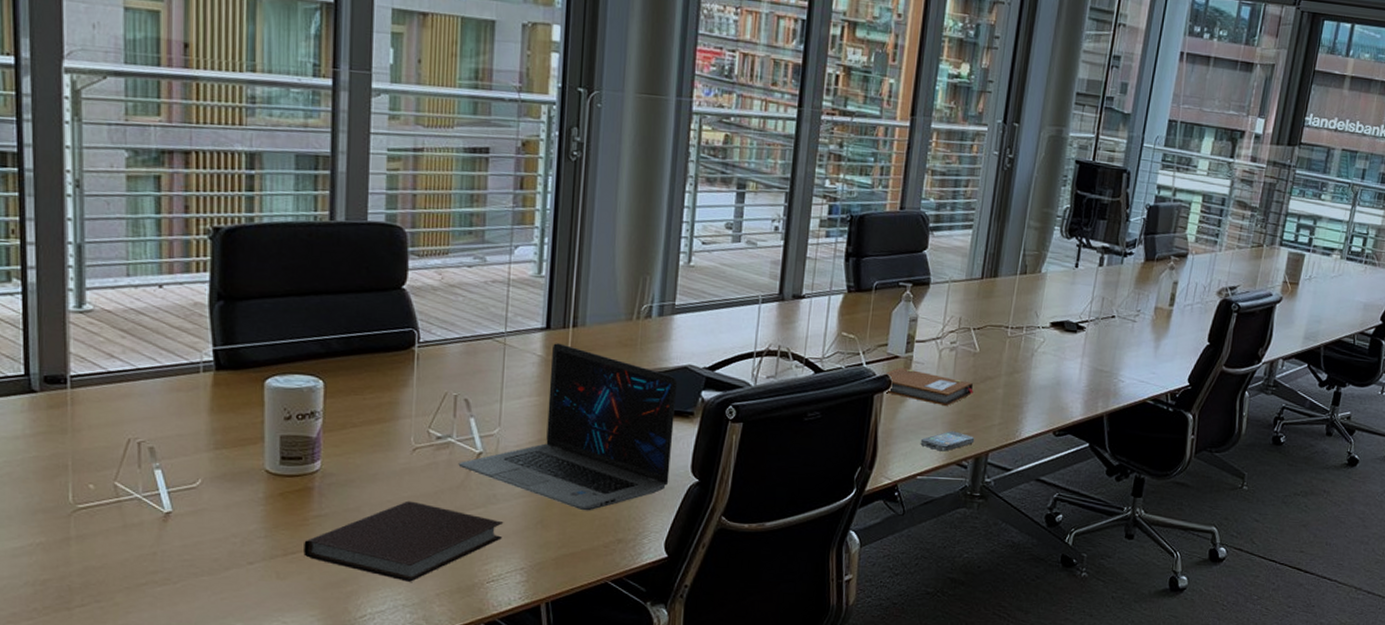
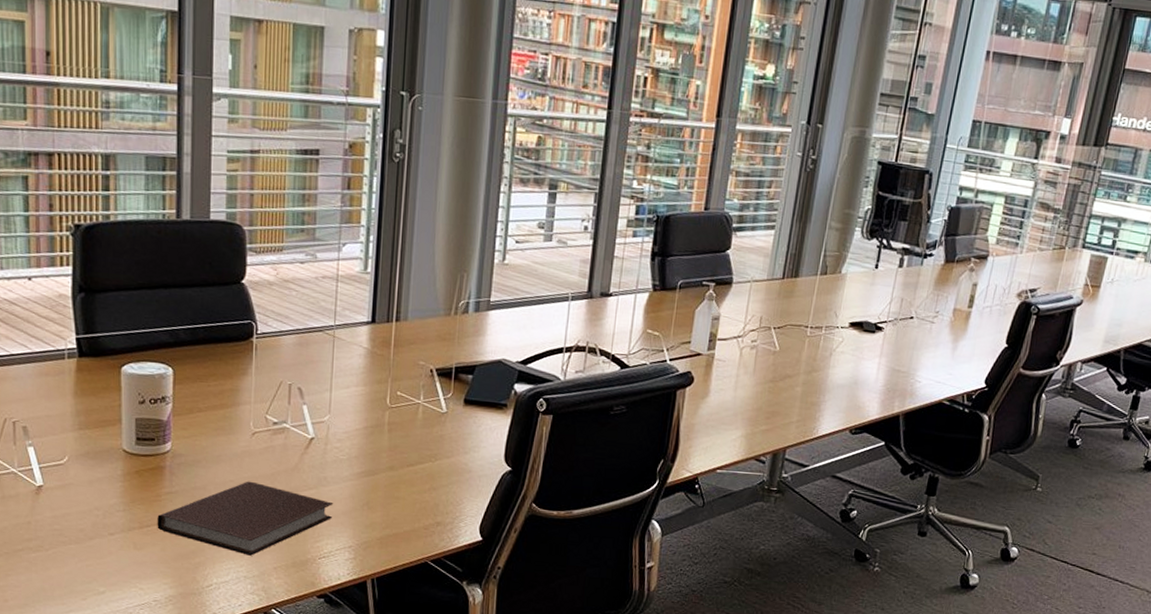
laptop: present [458,343,678,511] -> none [293,336,492,495]
notebook: present [885,368,974,407] -> none [688,365,773,404]
smartphone: present [920,431,975,452] -> none [720,427,773,447]

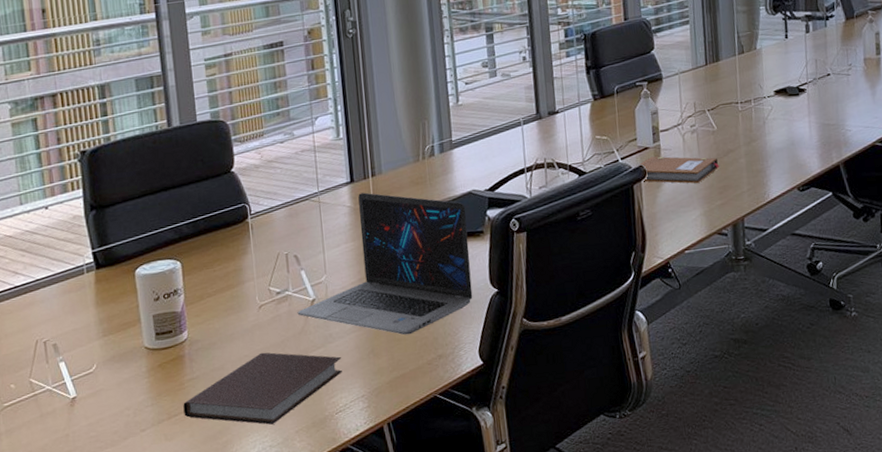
laptop: none [293,336,492,495] -> present [297,192,473,335]
notebook: none [688,365,773,404] -> present [639,156,719,184]

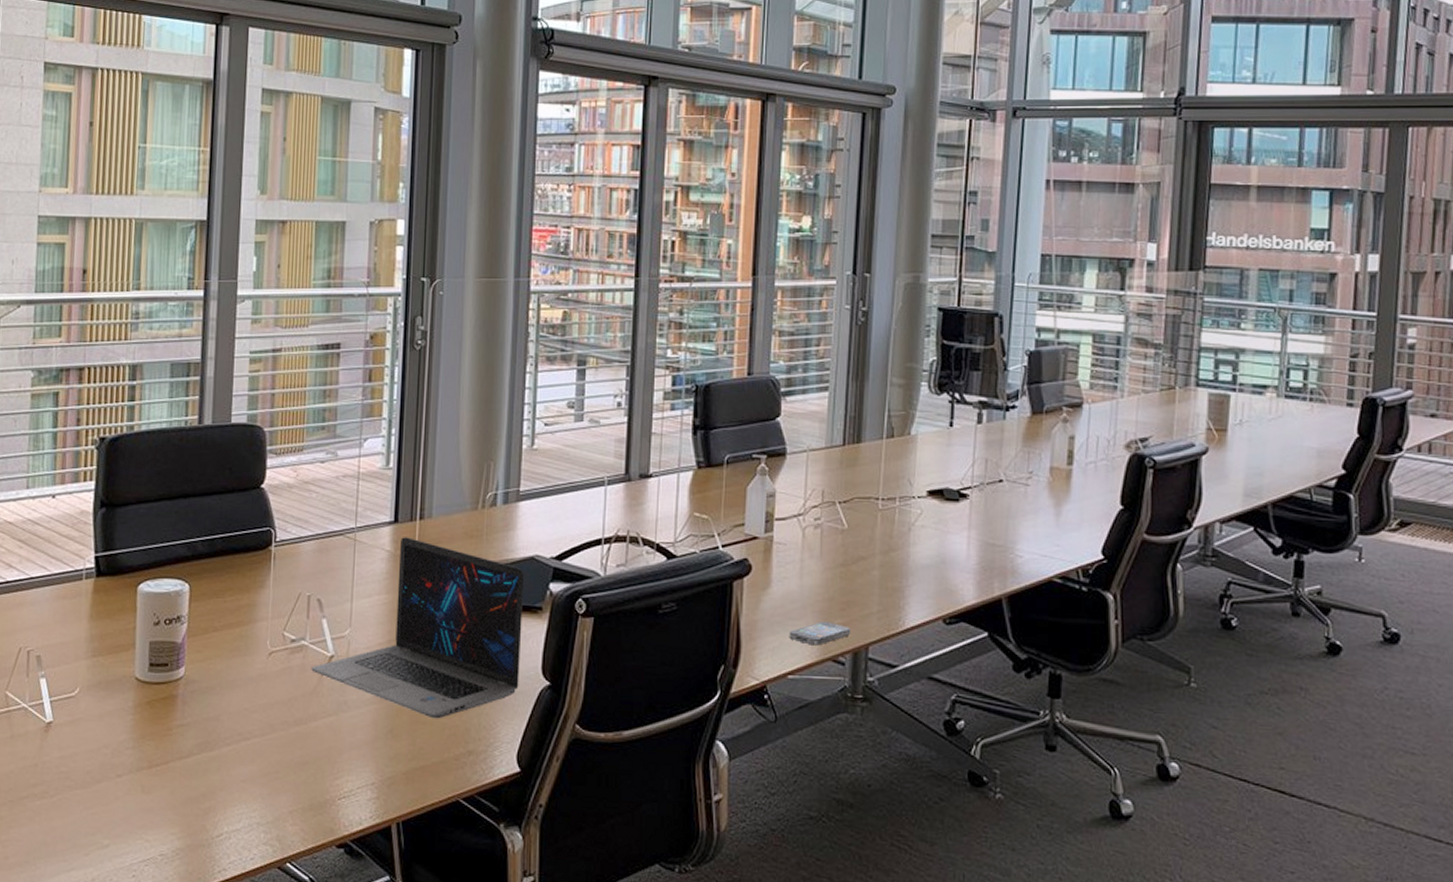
notebook: present [183,352,342,425] -> none [167,708,355,798]
notebook: present [639,156,719,184] -> none [744,550,845,593]
smartphone: none [681,204,730,225] -> present [789,621,851,646]

